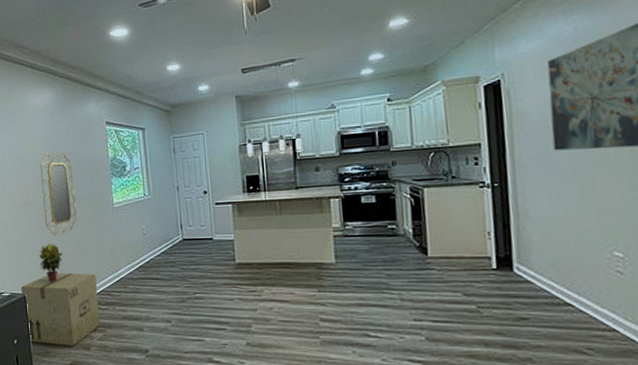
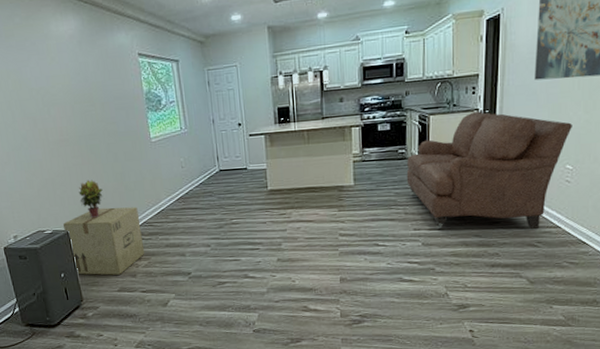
home mirror: present [40,152,76,235] -> none [71,86,114,172]
sofa: none [399,185,615,332] -> present [406,111,572,230]

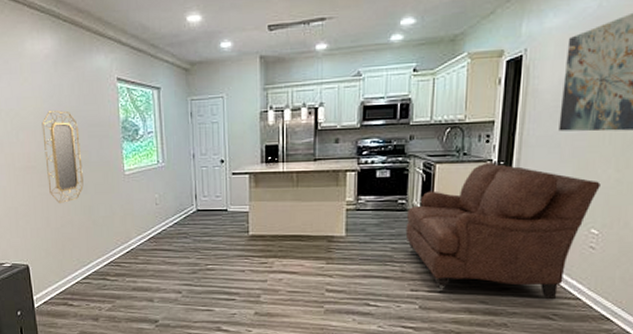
cardboard box: present [63,207,145,276] -> none [24,243,110,317]
home mirror: none [71,86,114,172] -> present [42,110,84,203]
potted plant: present [78,179,103,219] -> none [42,211,69,254]

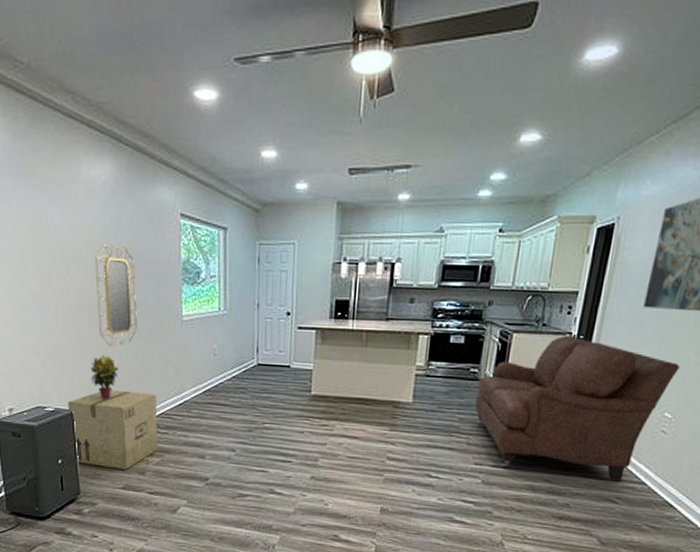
cardboard box: none [24,243,110,317] -> present [68,390,159,470]
potted plant: none [42,211,69,254] -> present [90,355,118,401]

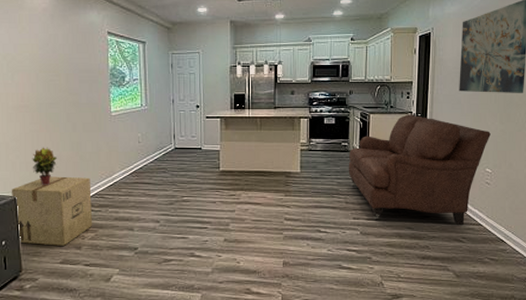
home mirror: present [95,243,137,347] -> none [36,56,73,140]

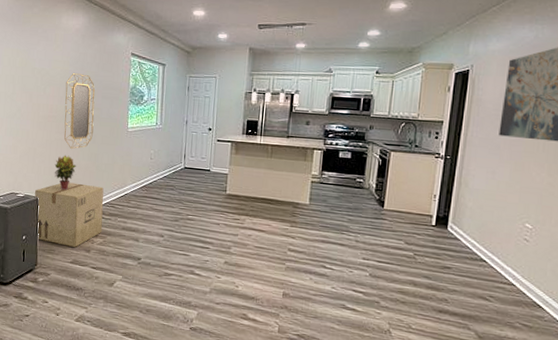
home mirror: none [36,56,73,140] -> present [64,72,95,149]
sofa: present [348,114,491,226] -> none [361,155,535,283]

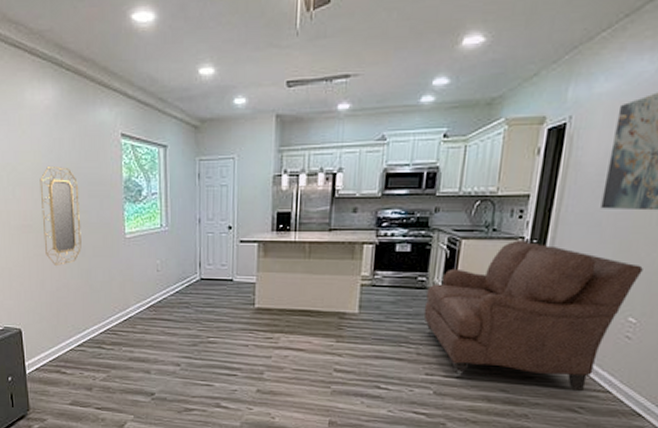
cardboard box: present [35,182,104,247] -> none [17,308,105,386]
potted plant: present [54,155,76,191] -> none [37,274,64,319]
sofa: none [361,155,535,283] -> present [423,240,643,392]

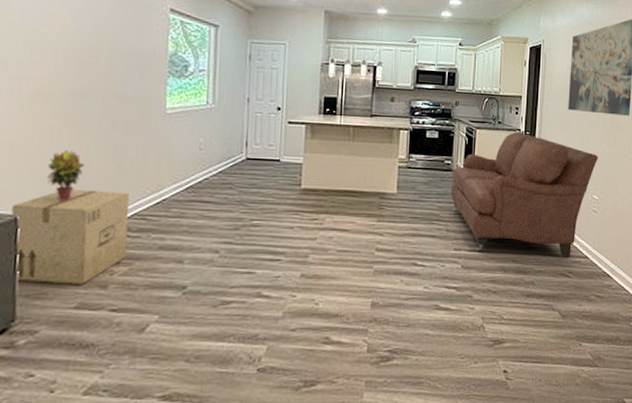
cardboard box: none [17,308,105,386] -> present [12,189,129,285]
potted plant: none [37,274,64,319] -> present [46,149,84,202]
home mirror: present [40,165,81,265] -> none [64,31,116,140]

